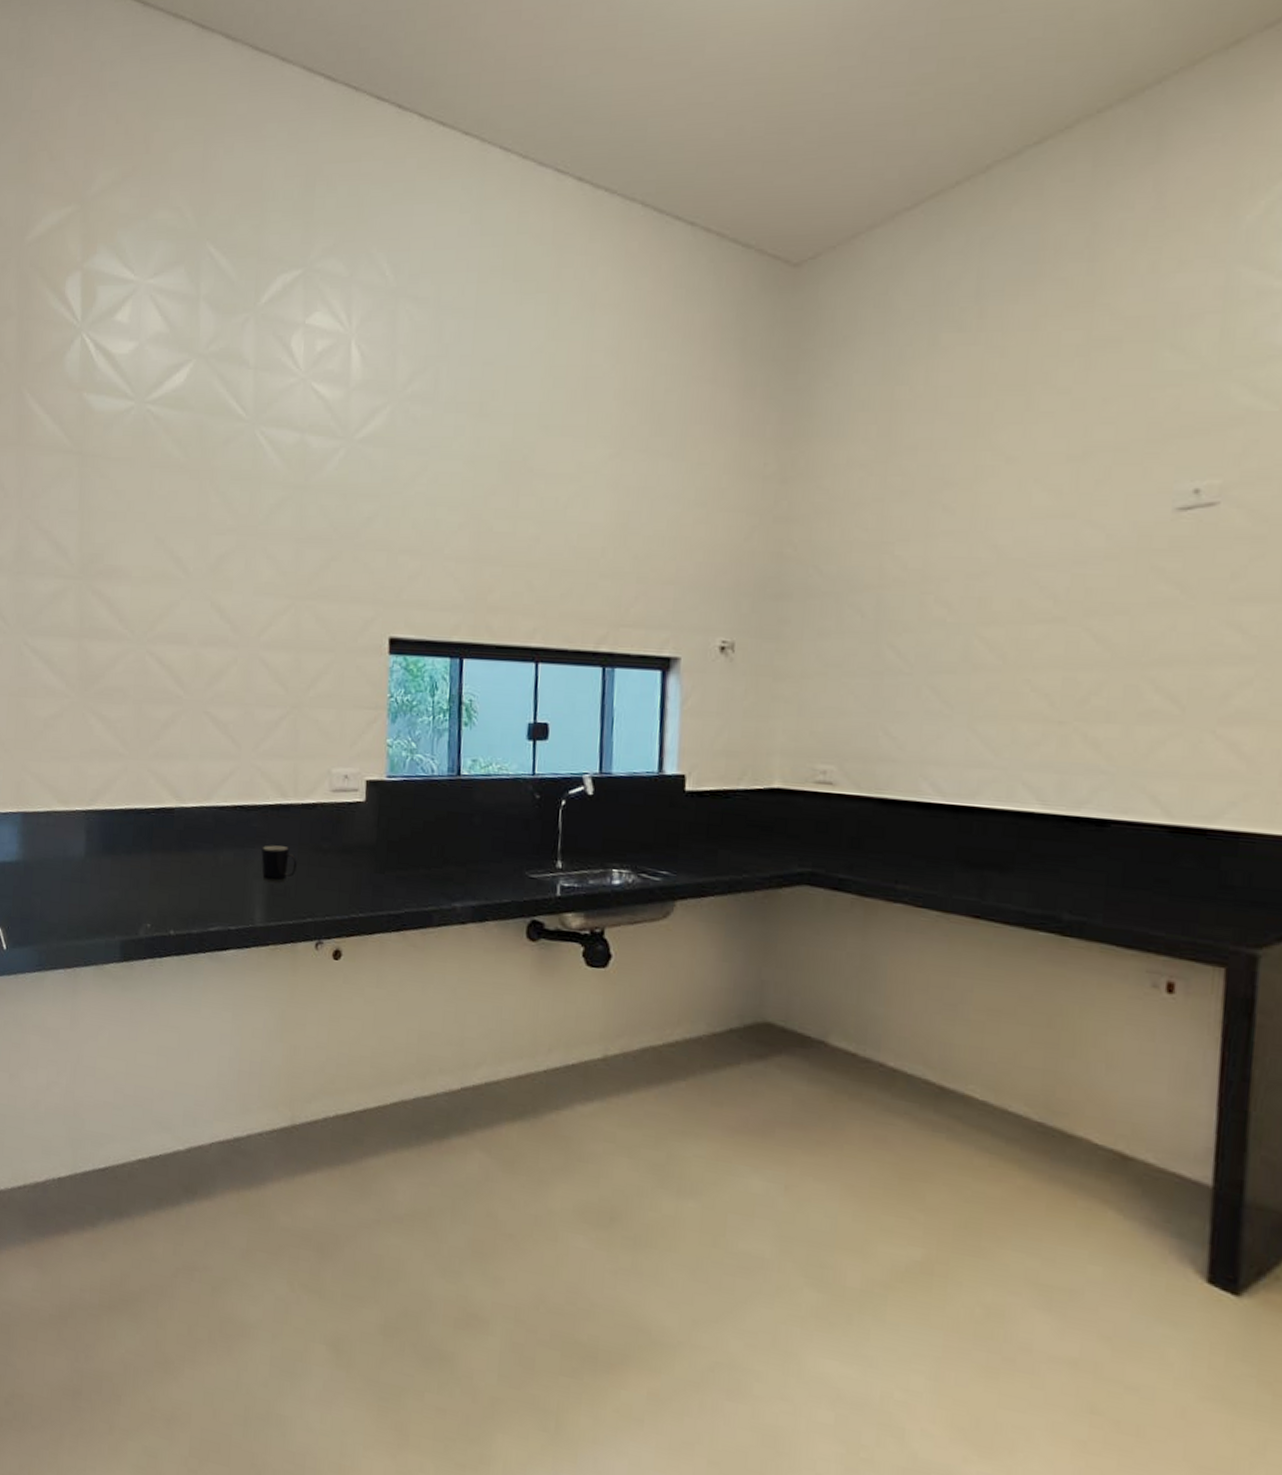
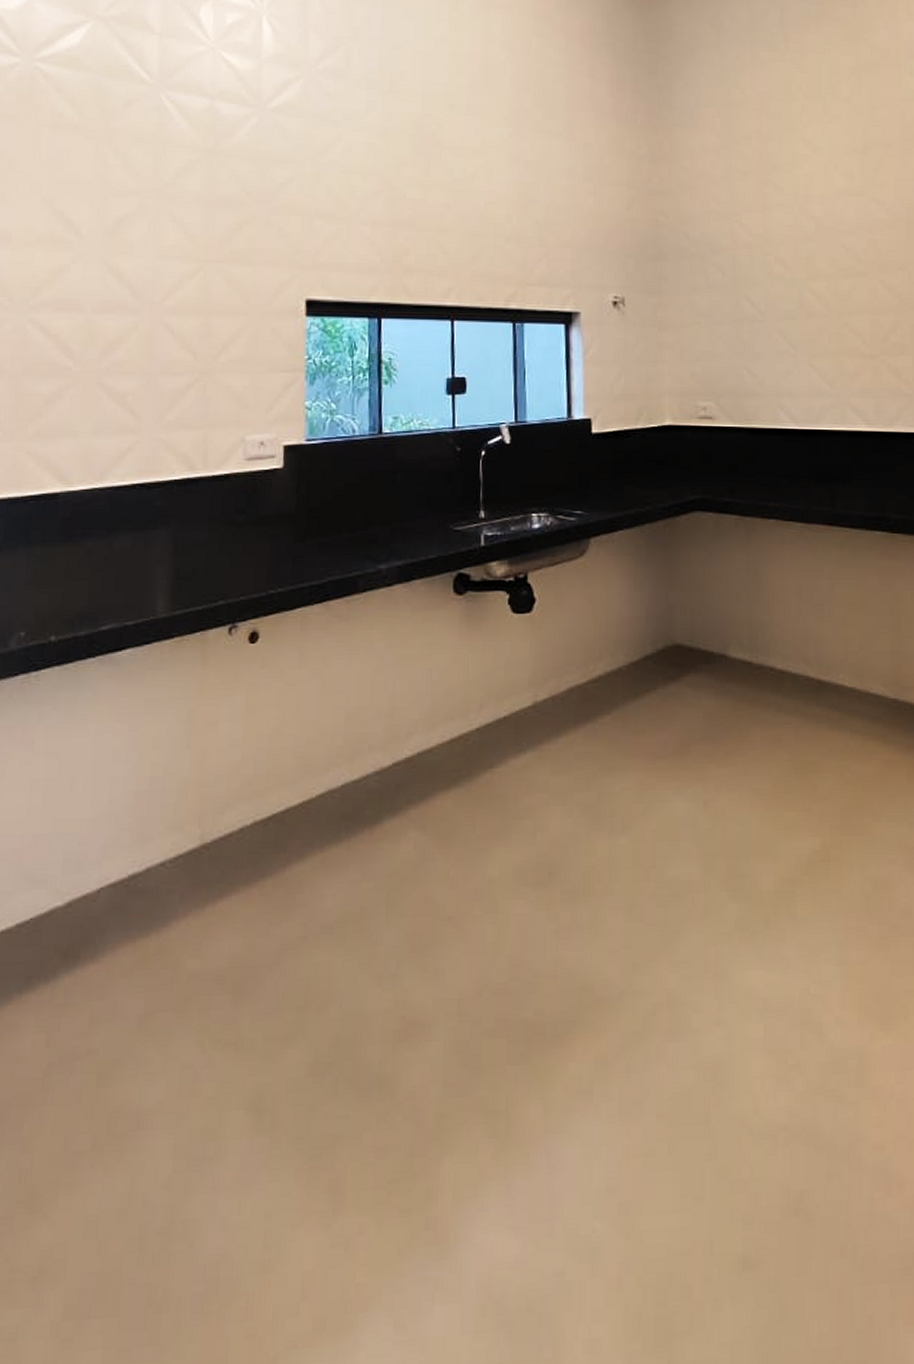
mug: present [261,845,297,883] -> none [165,524,207,566]

